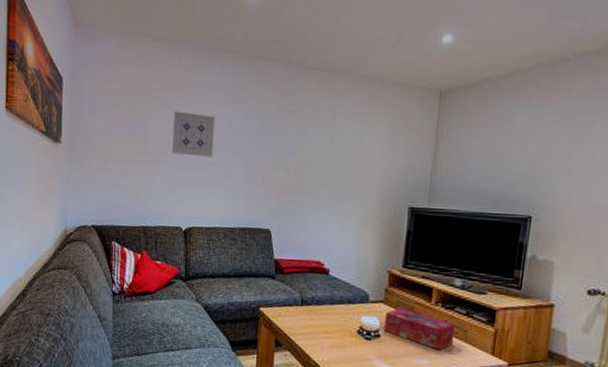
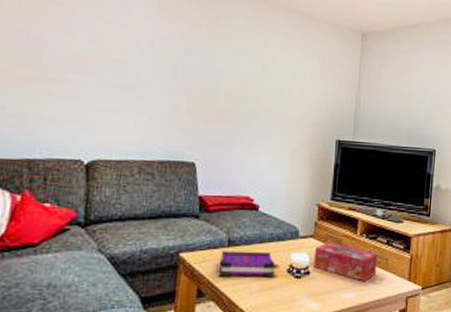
wall art: present [172,111,215,157] -> none [75,22,134,79]
board game: none [292,308,350,336] -> present [218,251,280,277]

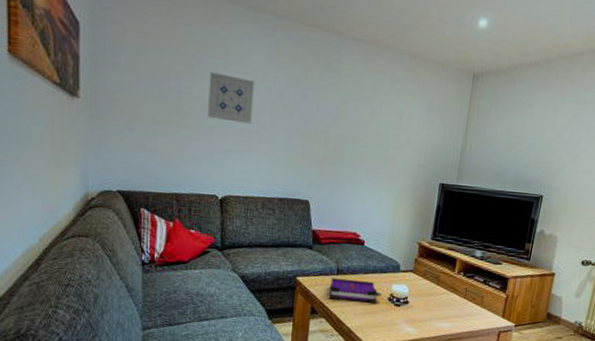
wall art: none [75,22,134,79] -> present [208,72,255,124]
tissue box: present [314,242,378,282] -> none [412,277,474,315]

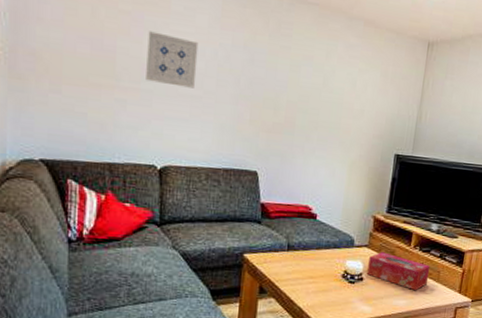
board game: present [328,278,381,303] -> none [278,254,335,281]
tissue box: none [412,277,474,315] -> present [367,252,431,291]

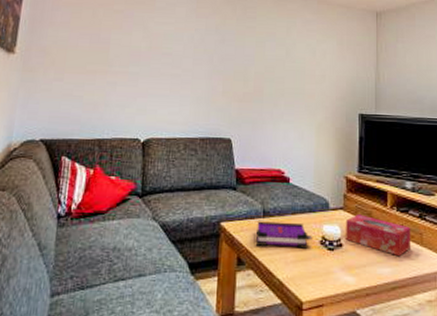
wall art: present [146,31,199,88] -> none [133,24,178,68]
board game: none [278,254,335,281] -> present [255,221,312,249]

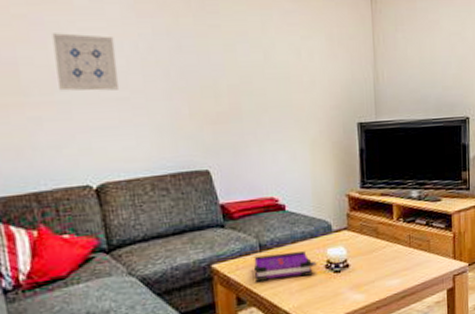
wall art: none [133,24,178,68] -> present [52,33,119,91]
tissue box: present [346,214,411,257] -> none [351,231,419,267]

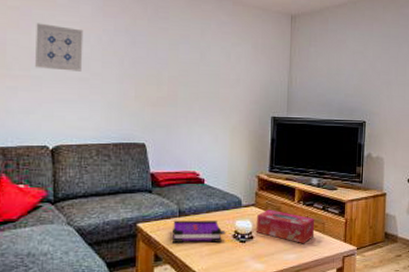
tissue box: none [351,231,419,267] -> present [257,209,315,244]

